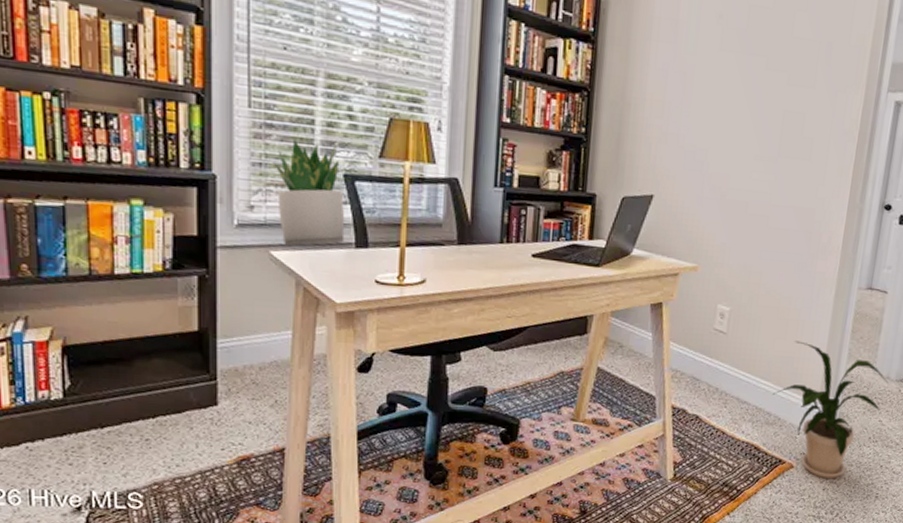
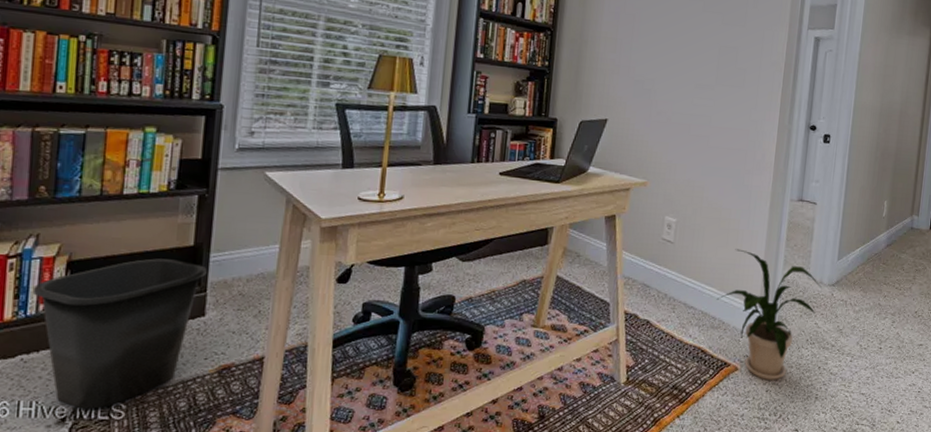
waste bin: none [28,344,215,499] -> present [32,258,207,409]
planter: present [272,140,345,247] -> none [274,74,335,168]

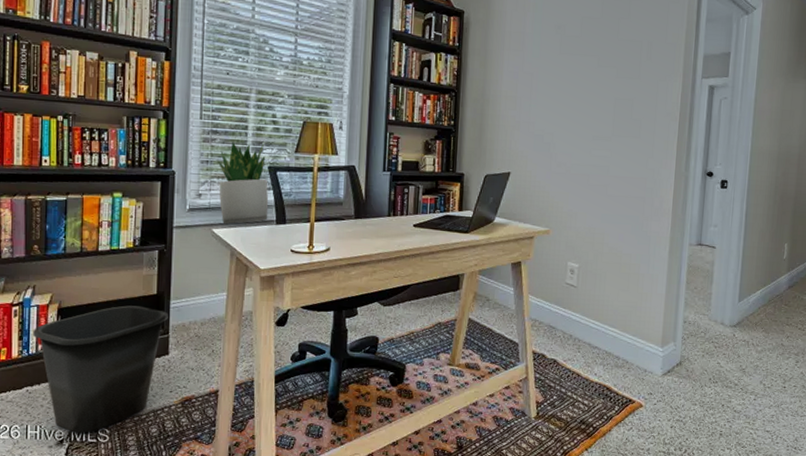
planter: none [274,74,335,168] -> present [216,141,269,225]
house plant: present [716,249,822,380] -> none [619,292,724,417]

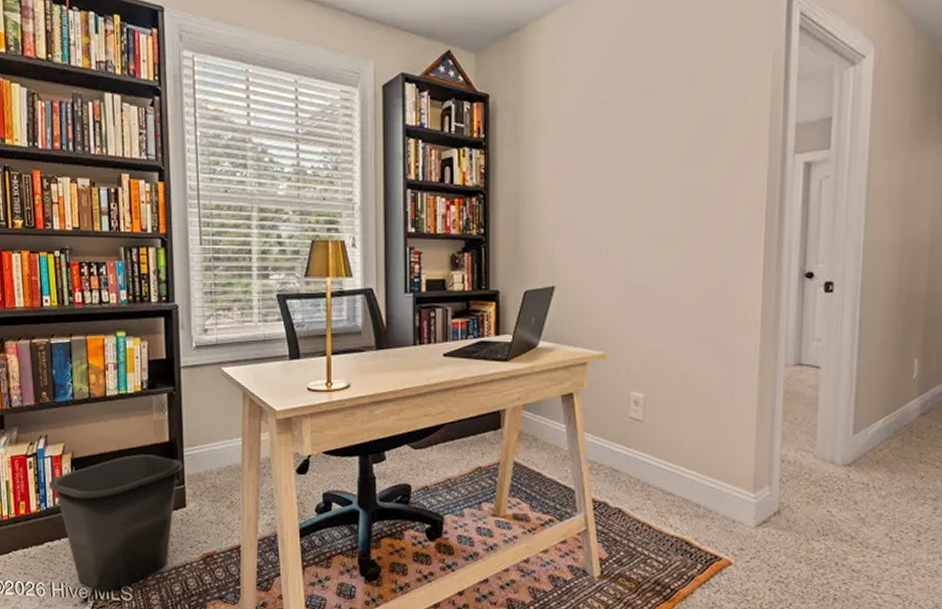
planter: present [216,141,269,225] -> none [220,266,280,362]

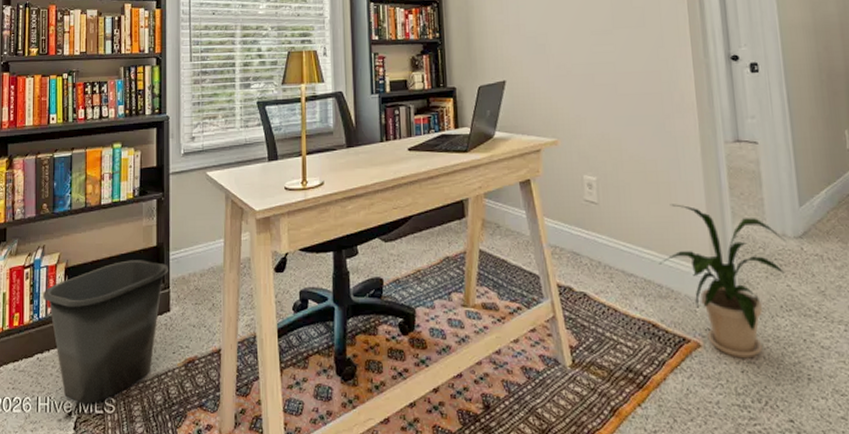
house plant: none [699,425,834,577] -> present [658,204,787,358]

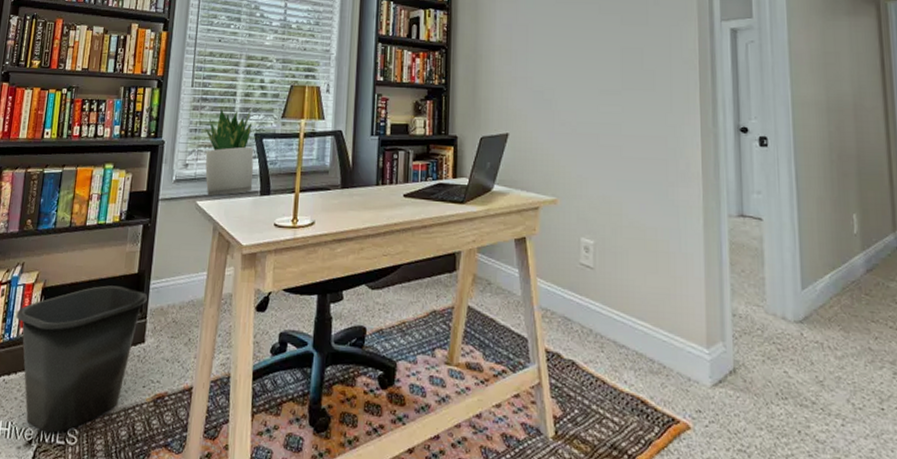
planter: none [207,77,260,166] -> present [204,107,254,197]
house plant: present [658,204,787,358] -> none [652,275,786,446]

